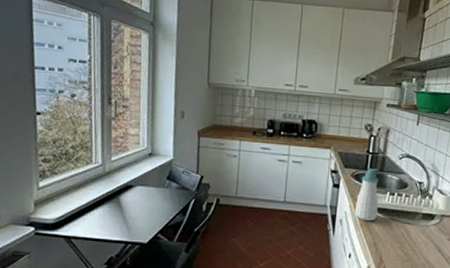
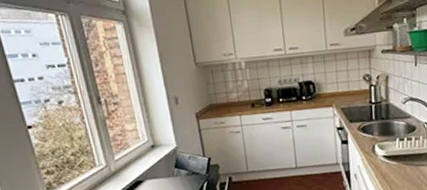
soap bottle: present [355,168,379,222] -> none [367,117,391,171]

